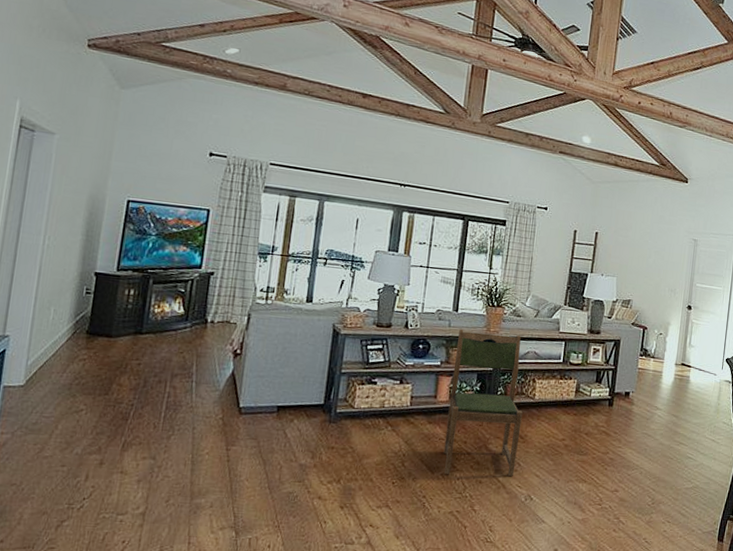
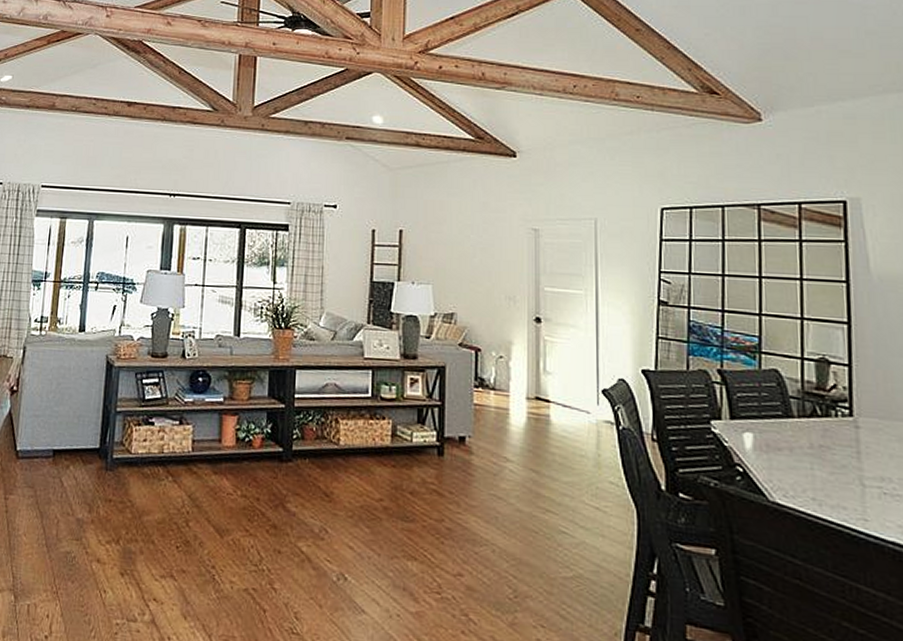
dining chair: present [443,328,523,477] -> none [233,357,326,547]

